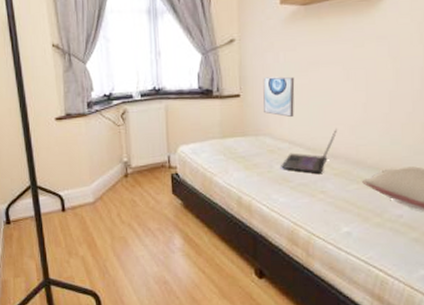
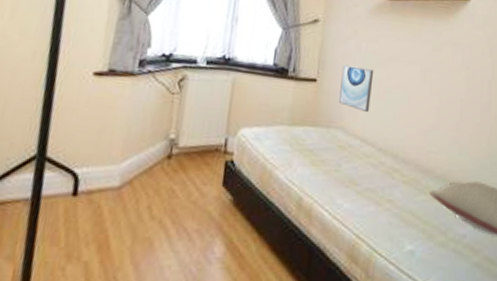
laptop: present [281,128,337,173] -> none [350,131,410,179]

